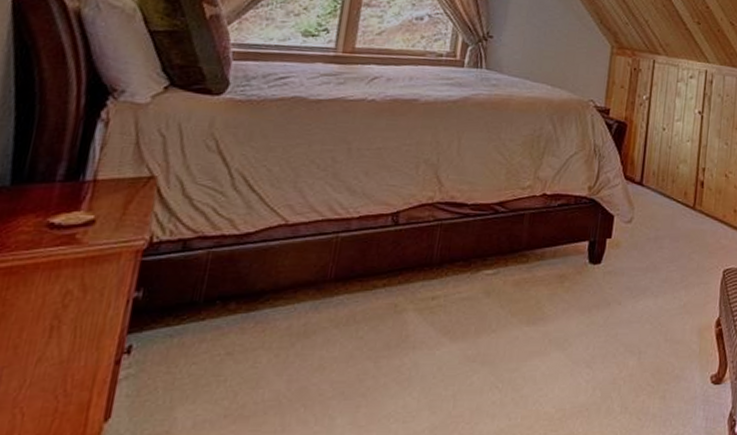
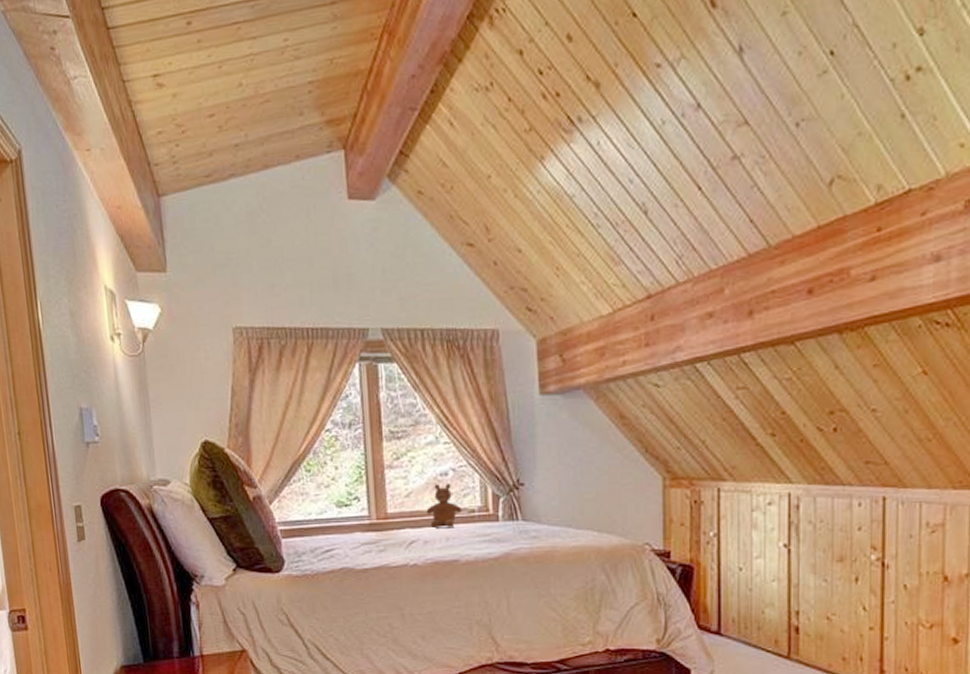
teddy bear: none [395,27,430,69] -> present [426,484,462,529]

